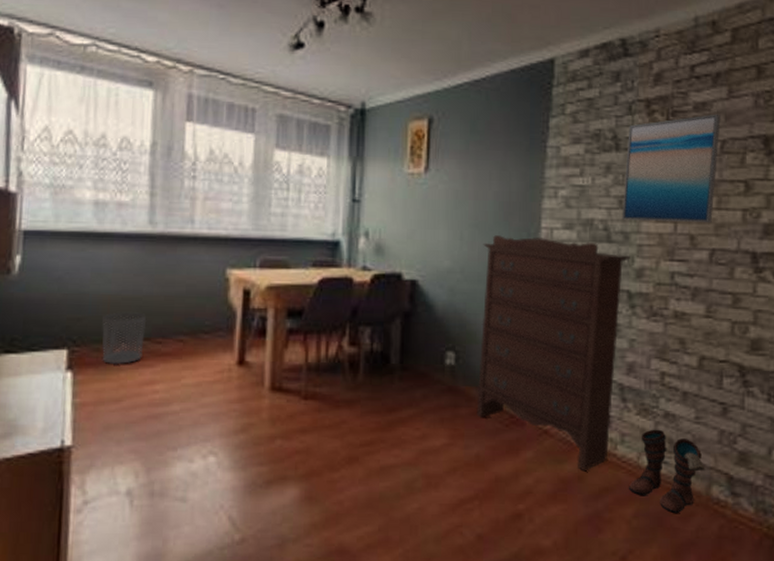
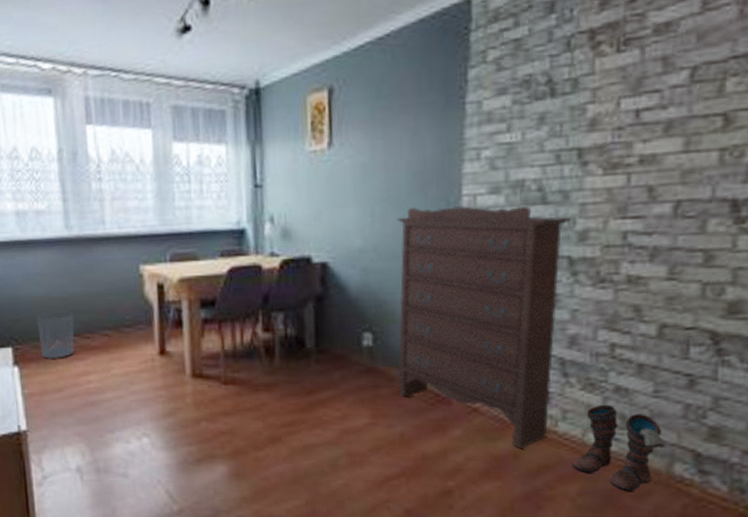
wall art: present [621,114,721,224] -> none [559,34,691,177]

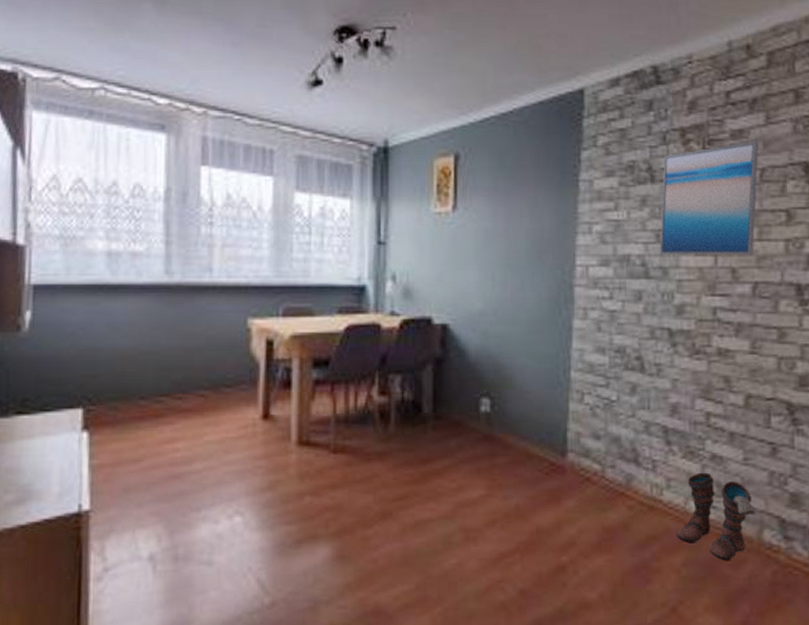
waste bin: present [36,311,75,358] -> none [117,367,165,422]
dresser: present [397,205,571,449] -> none [514,275,670,520]
wall art: none [559,34,691,177] -> present [659,141,759,256]

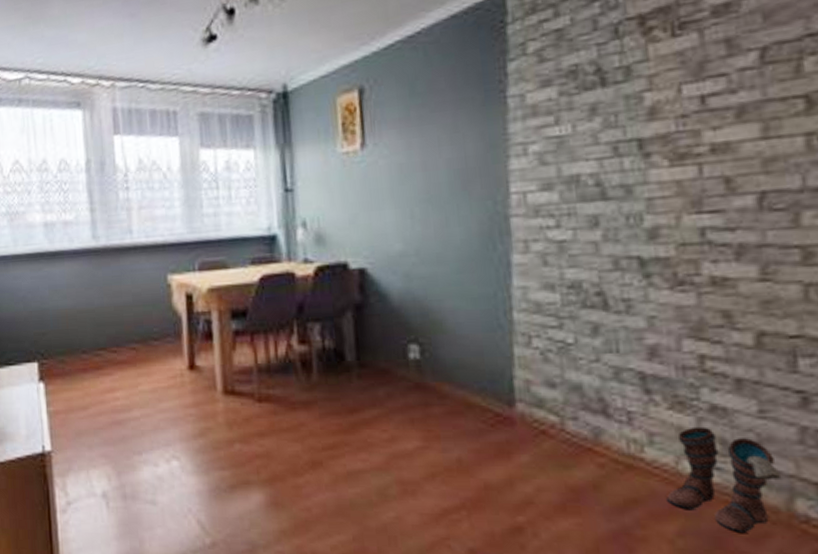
wall art: present [659,141,759,256] -> none [617,14,758,170]

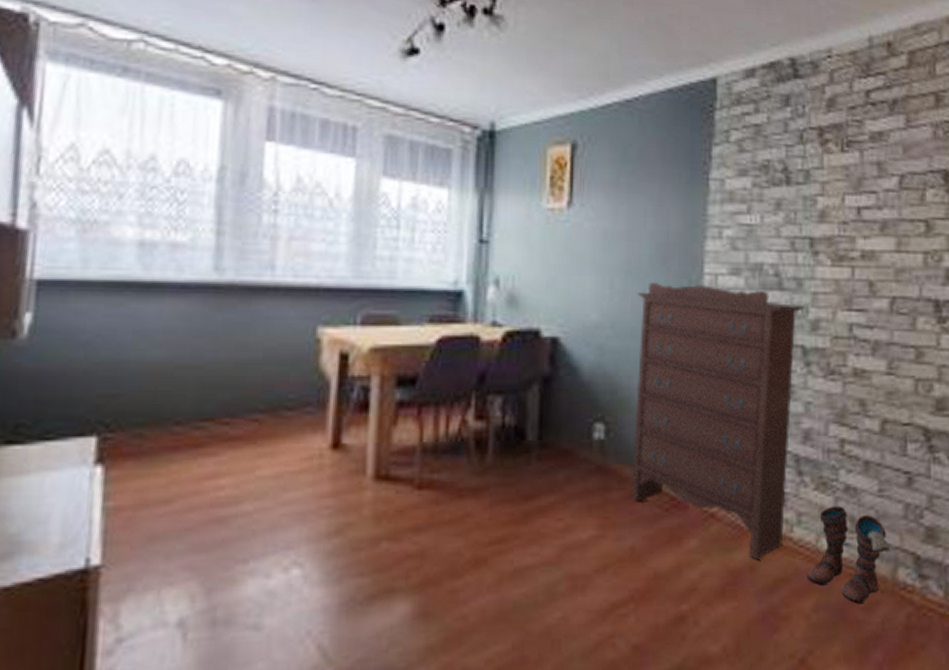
dresser: none [439,202,637,479] -> present [631,283,804,561]

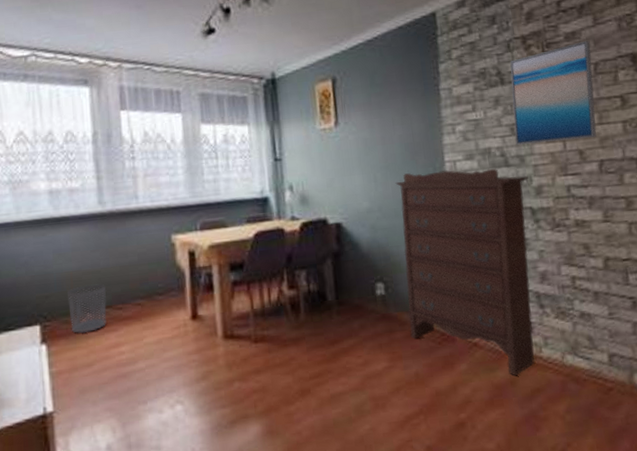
waste bin: none [145,385,209,453] -> present [67,284,107,333]
wall art: none [794,145,899,268] -> present [510,40,597,145]
boots: present [806,505,891,604] -> none [557,328,626,405]

